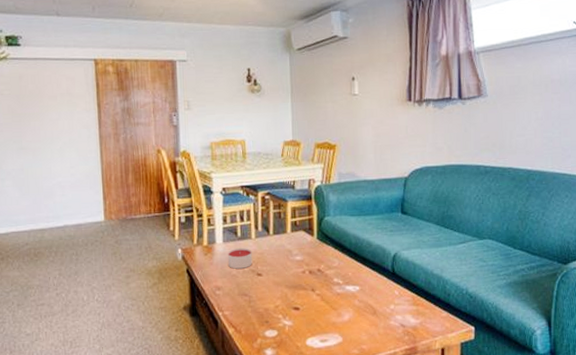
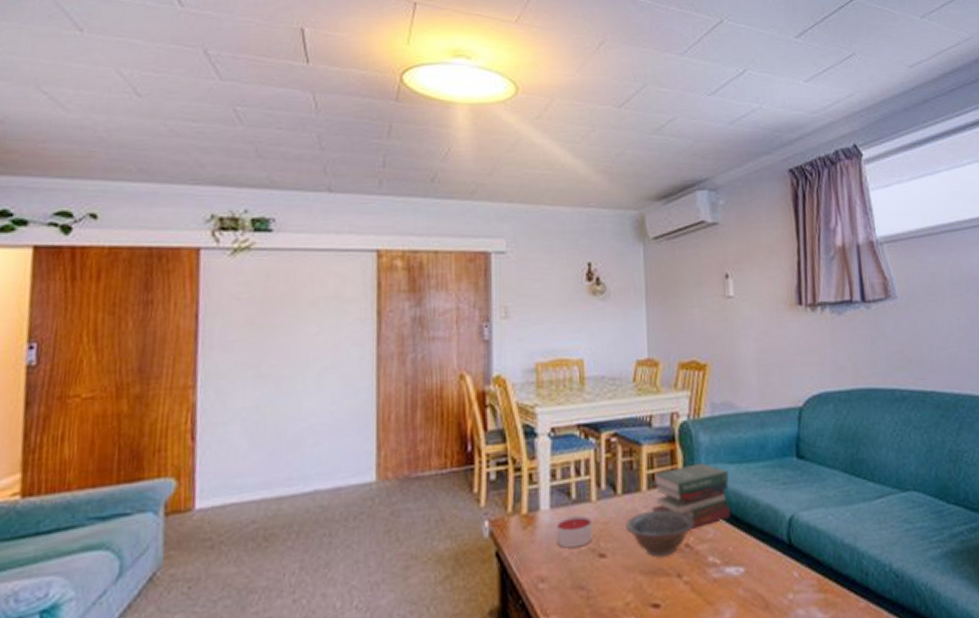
decorative bowl: none [276,246,325,277] -> present [626,509,695,557]
books: none [294,215,351,259] -> present [651,463,731,529]

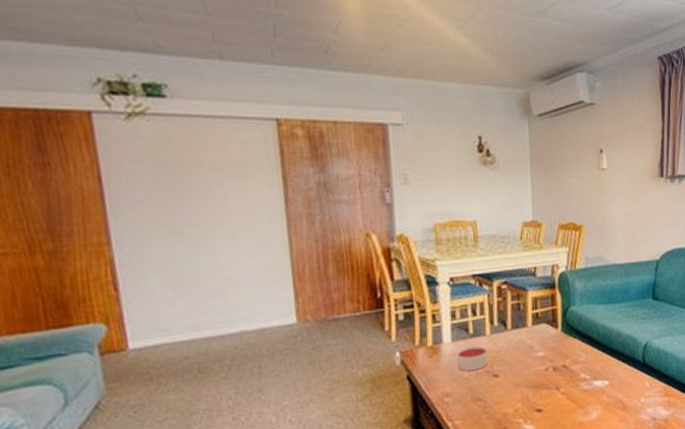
decorative bowl: present [626,509,695,557] -> none [515,340,570,376]
books: present [651,463,731,529] -> none [535,304,599,354]

